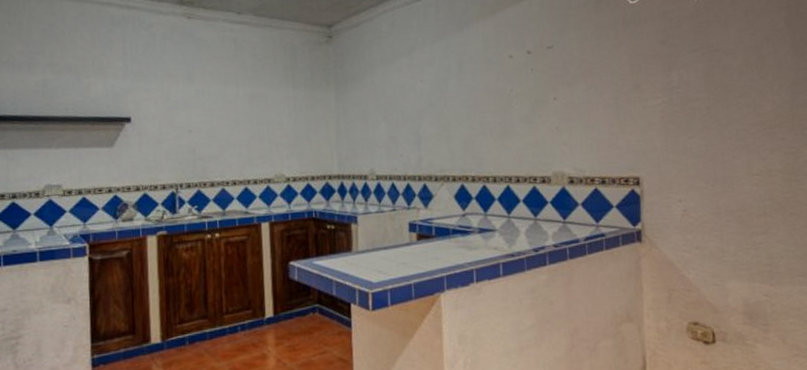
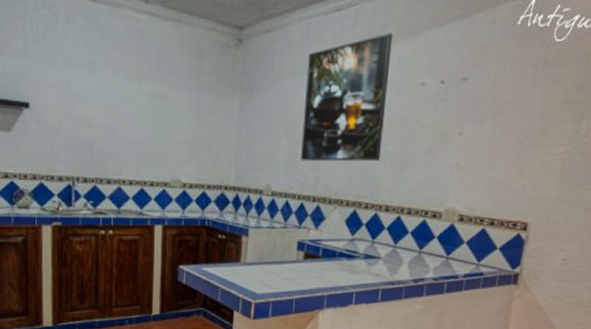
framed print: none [396,14,480,142] -> present [301,33,393,162]

